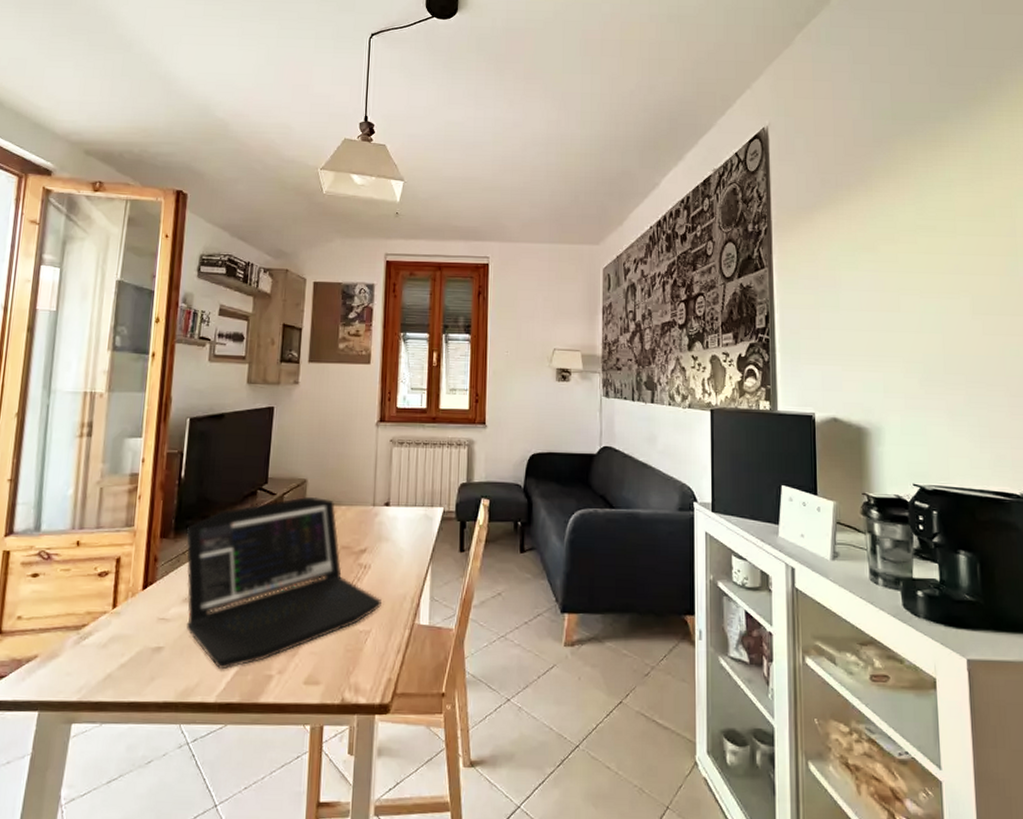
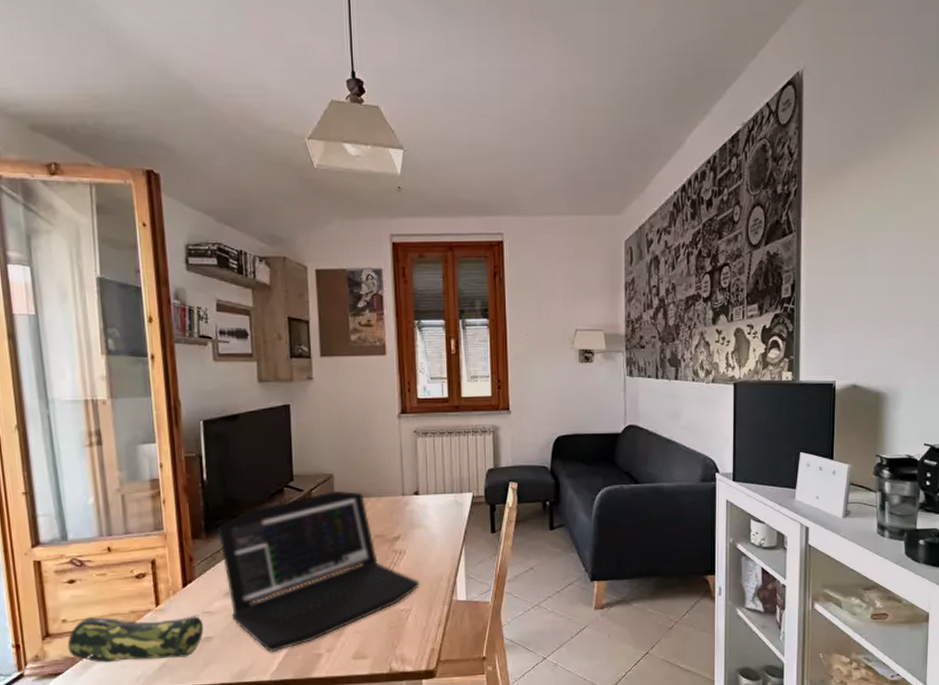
pencil case: none [16,615,156,668] -> present [67,614,203,663]

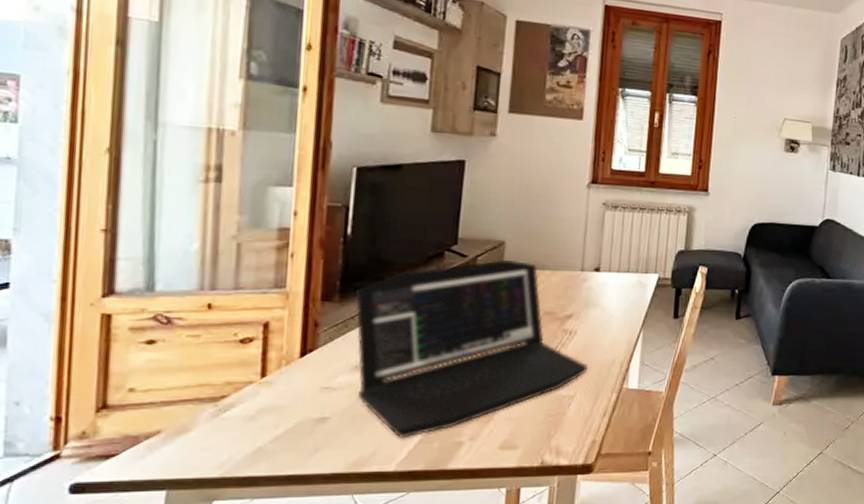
pencil case: present [67,614,203,663] -> none [130,387,319,444]

